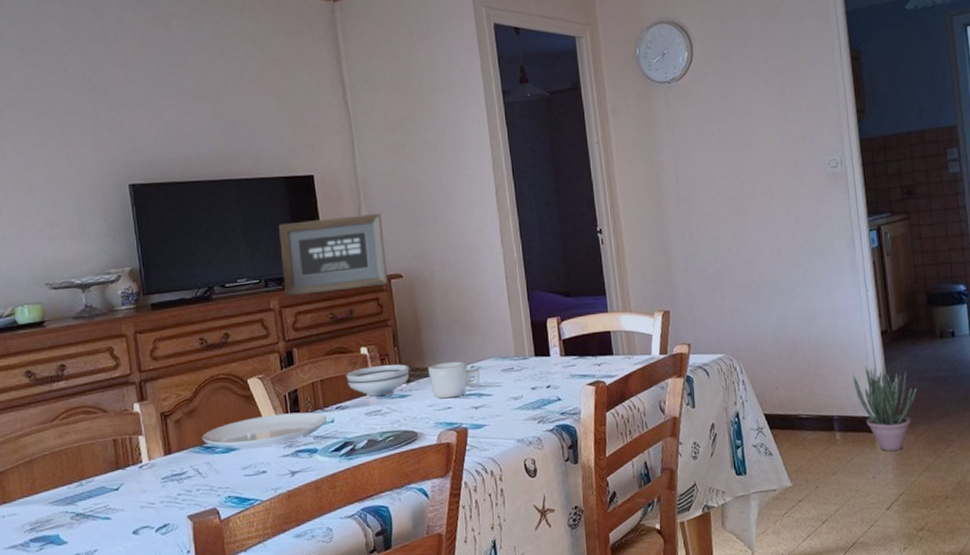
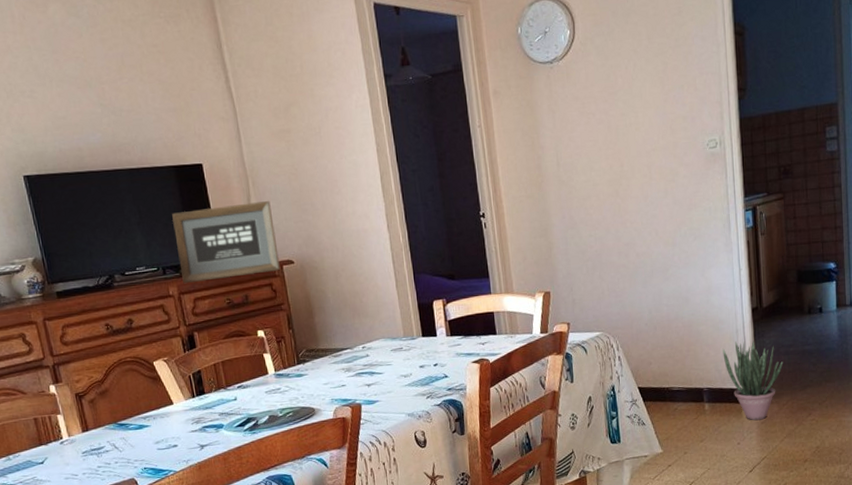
plate: present [201,412,327,450] -> none [115,391,230,426]
bowl: present [346,364,410,396] -> none [245,346,305,376]
cup: present [427,361,480,399] -> none [321,342,371,377]

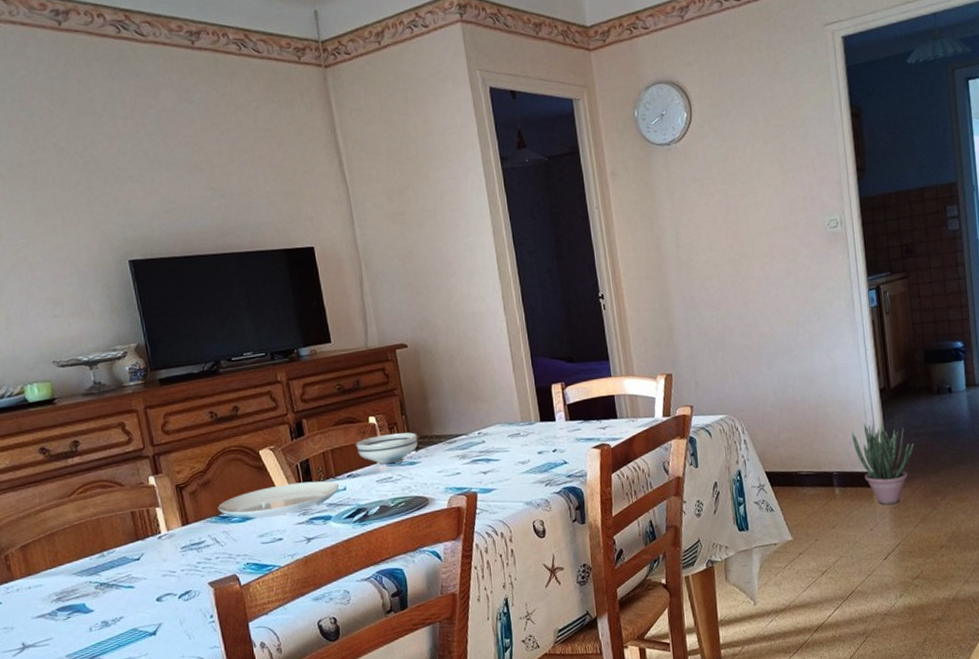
plate: none [115,391,230,426] -> present [217,481,339,519]
picture frame: present [172,200,280,284] -> none [282,283,393,370]
bowl: none [245,346,305,376] -> present [356,432,419,464]

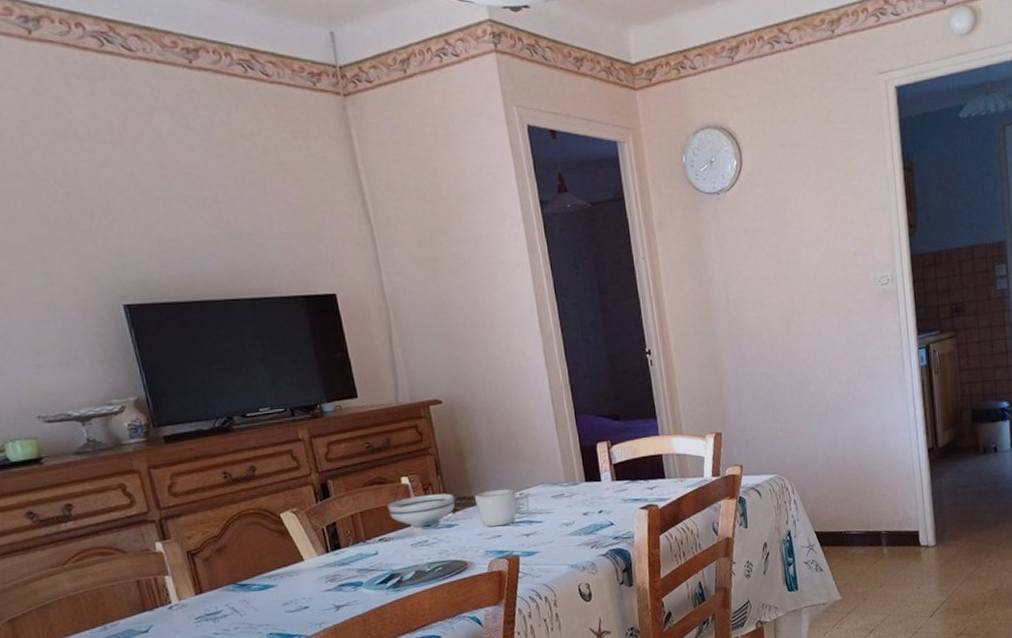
plate: present [217,481,339,519] -> none [235,545,370,587]
cup: none [435,428,487,465] -> present [474,488,530,527]
potted plant: present [851,422,914,505] -> none [899,481,961,564]

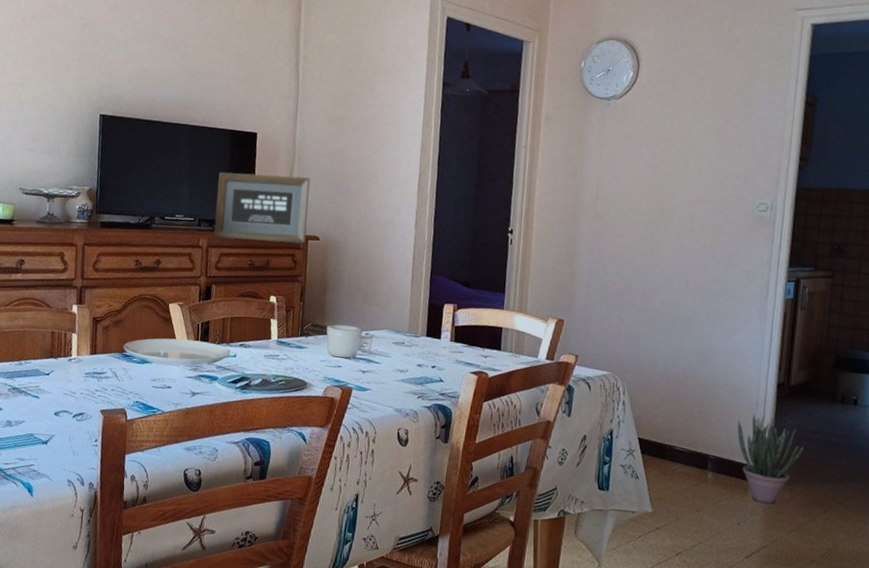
plate: none [235,545,370,587] -> present [123,338,230,366]
picture frame: none [301,334,427,427] -> present [213,172,311,244]
bowl: present [387,493,456,527] -> none [253,314,311,343]
potted plant: none [899,481,961,564] -> present [737,414,804,505]

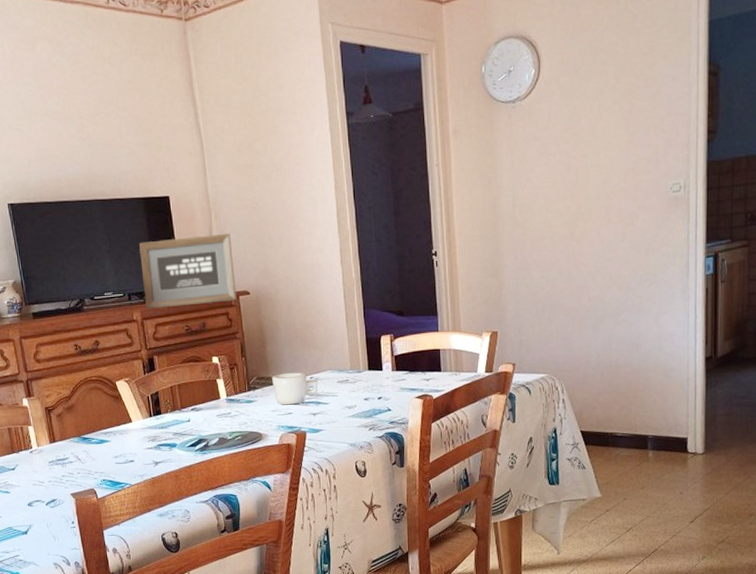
plate: present [123,338,230,366] -> none [79,412,184,441]
potted plant: present [737,414,804,505] -> none [671,390,735,471]

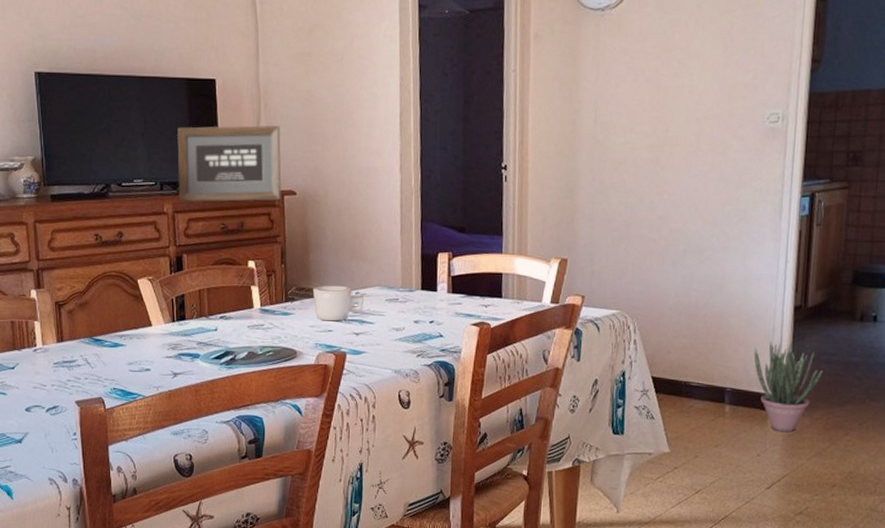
potted plant: none [671,390,735,471] -> present [753,340,823,433]

